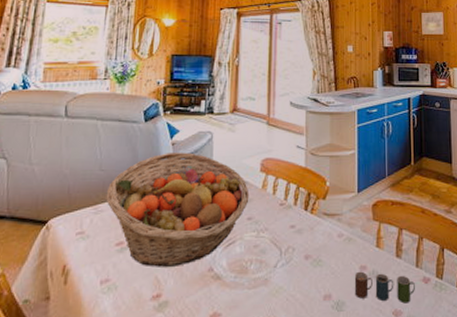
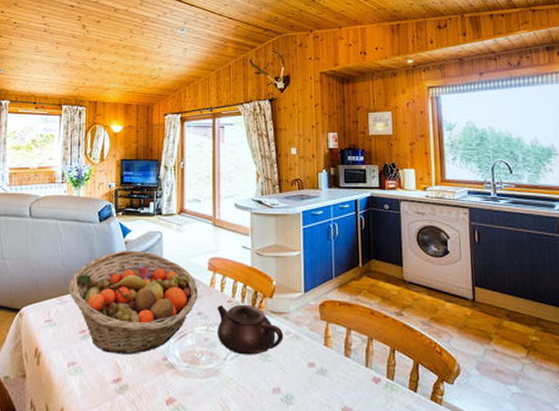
teapot: none [268,207,336,261] -> present [218,304,283,355]
cup: present [354,271,415,304] -> none [302,368,365,401]

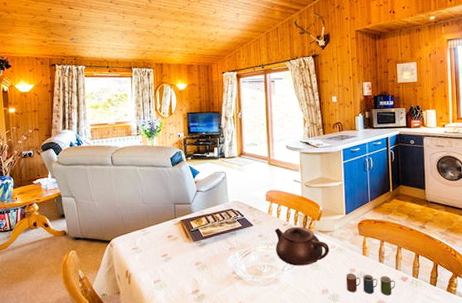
fruit basket: present [69,251,198,354] -> none [150,188,259,271]
cup: none [302,368,365,401] -> present [345,273,395,296]

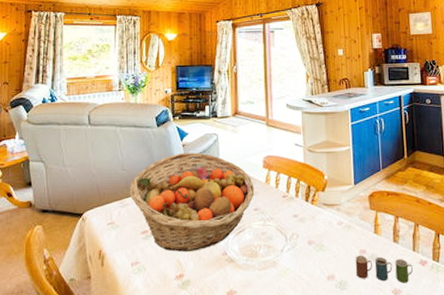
fruit basket: none [150,188,259,271] -> present [129,152,255,252]
teapot: present [275,226,330,266] -> none [273,198,336,246]

